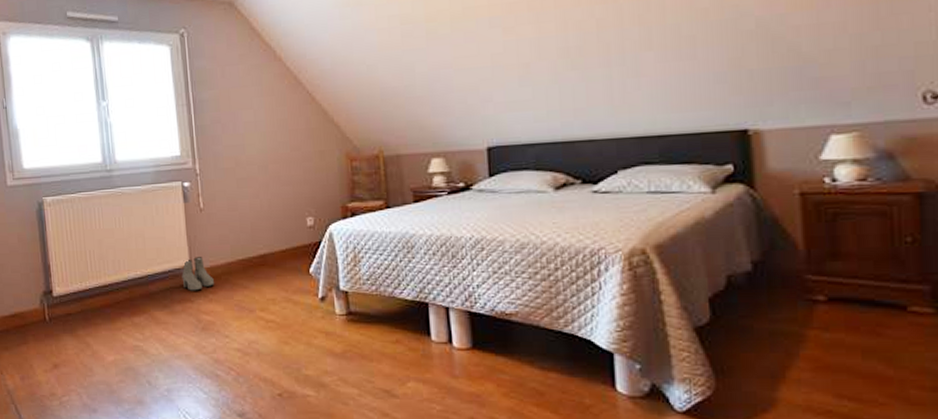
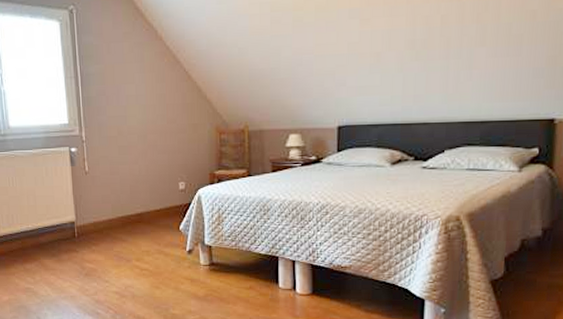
boots: present [181,257,214,291] -> none [68,214,97,243]

